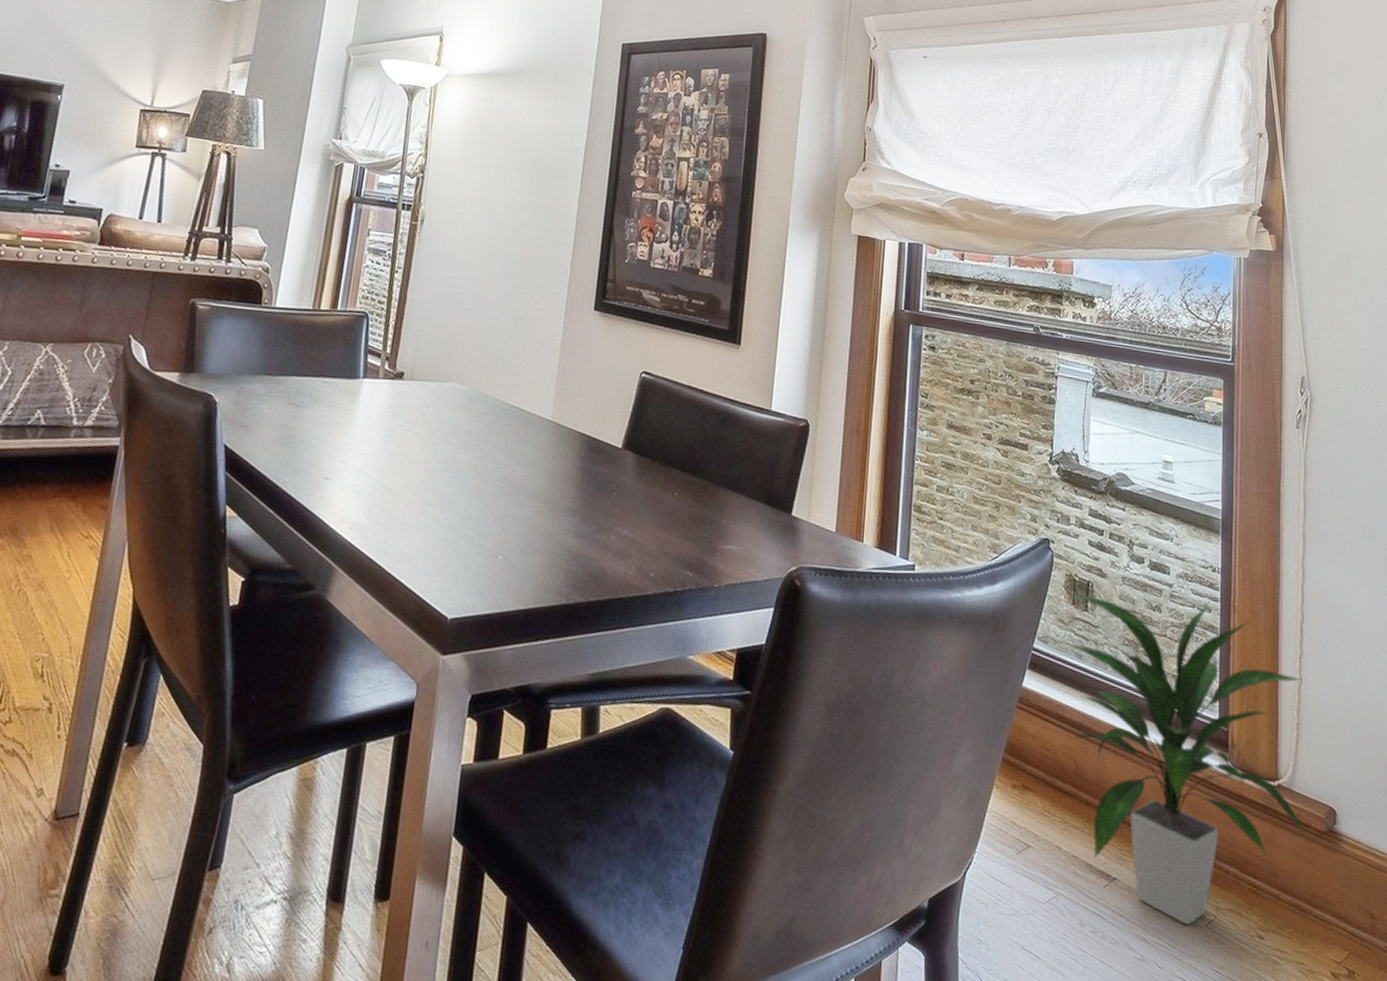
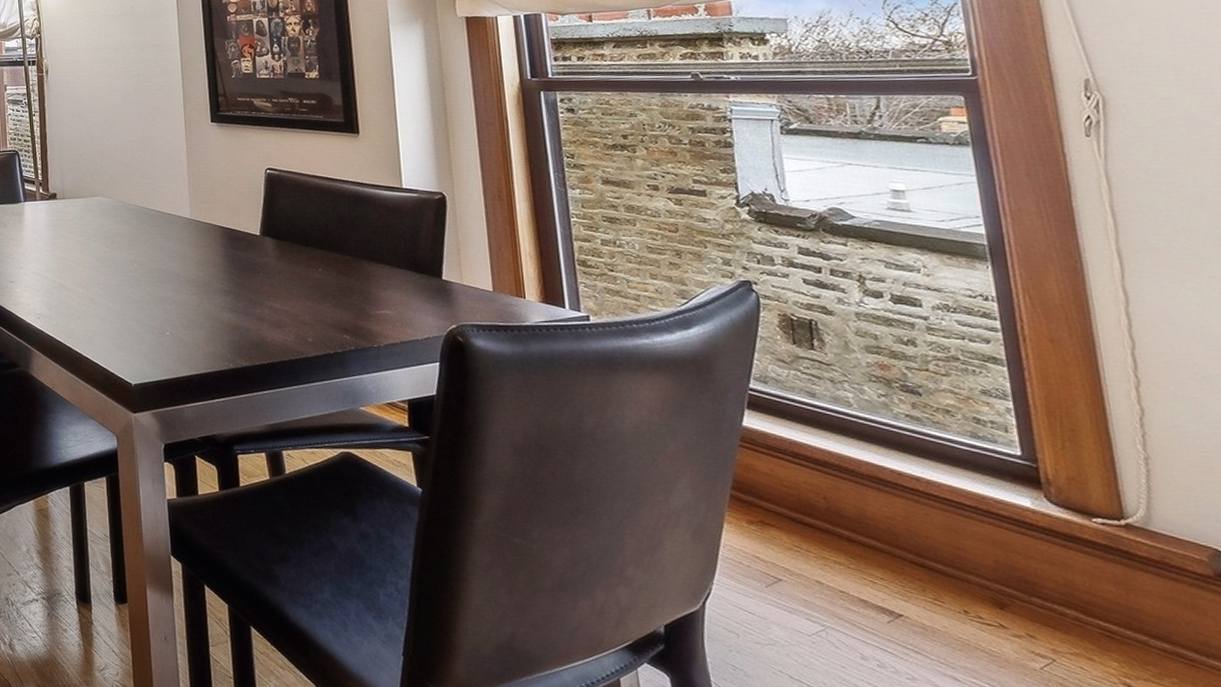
indoor plant: present [1057,590,1312,925] -> none [780,330,1193,666]

